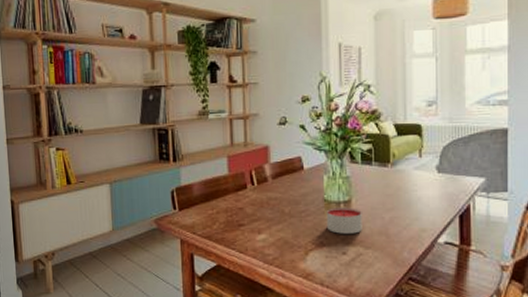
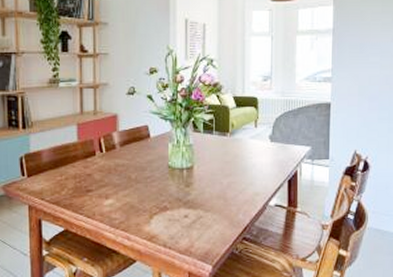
candle: present [326,207,362,234] -> none [170,173,203,198]

